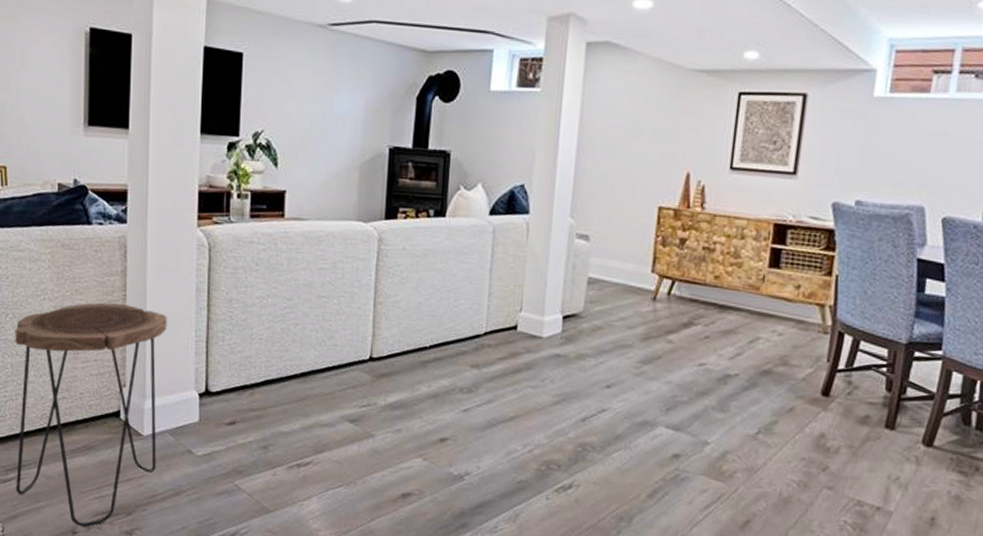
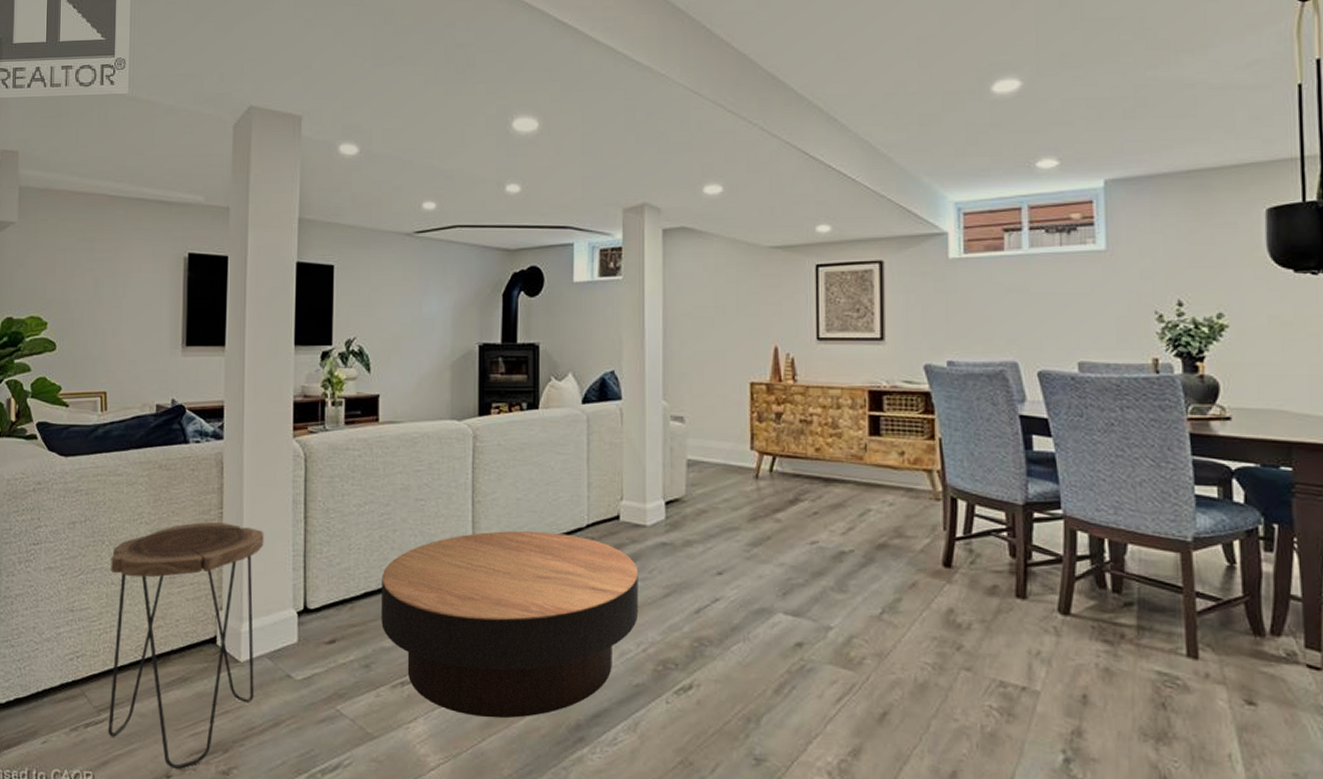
coffee table: none [280,332,531,503] -> present [381,531,639,719]

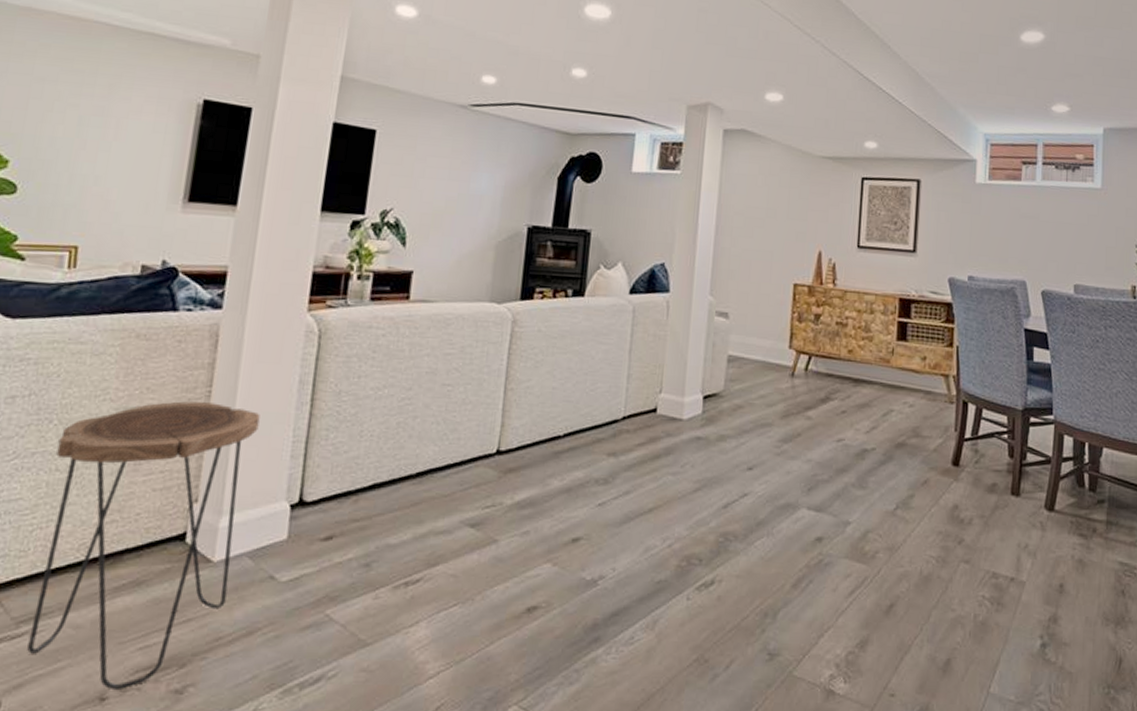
coffee table: present [381,531,639,719] -> none [389,421,671,620]

